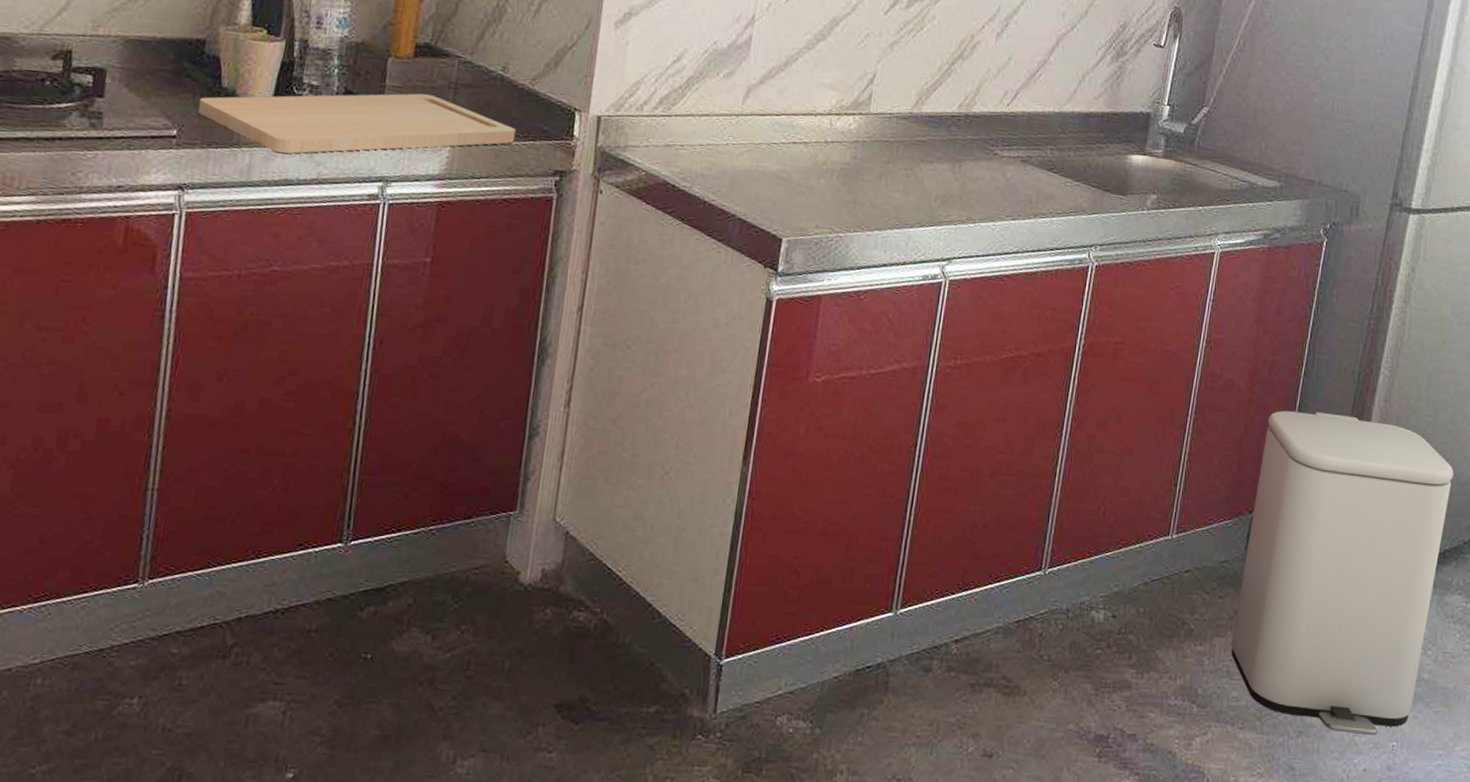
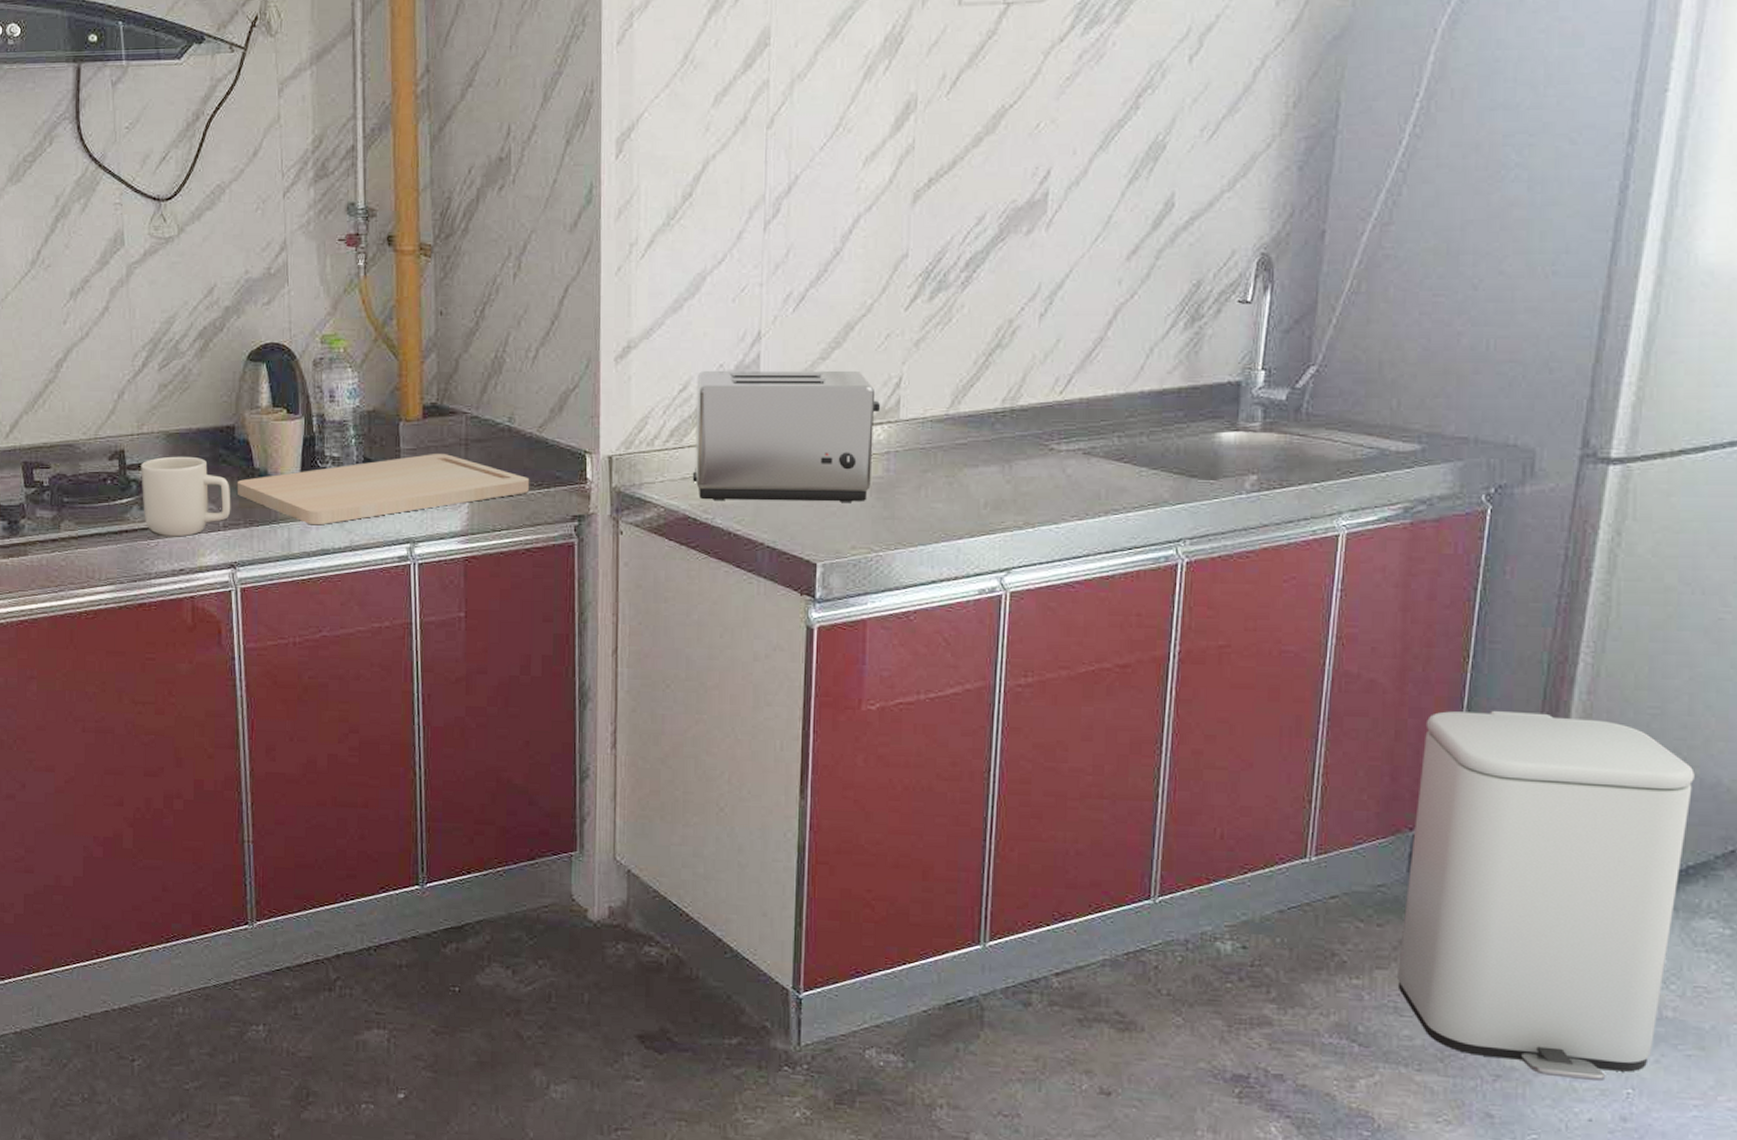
mug: none [83,63,191,151] -> present [141,456,231,537]
toaster: none [675,46,855,184] -> present [692,370,881,502]

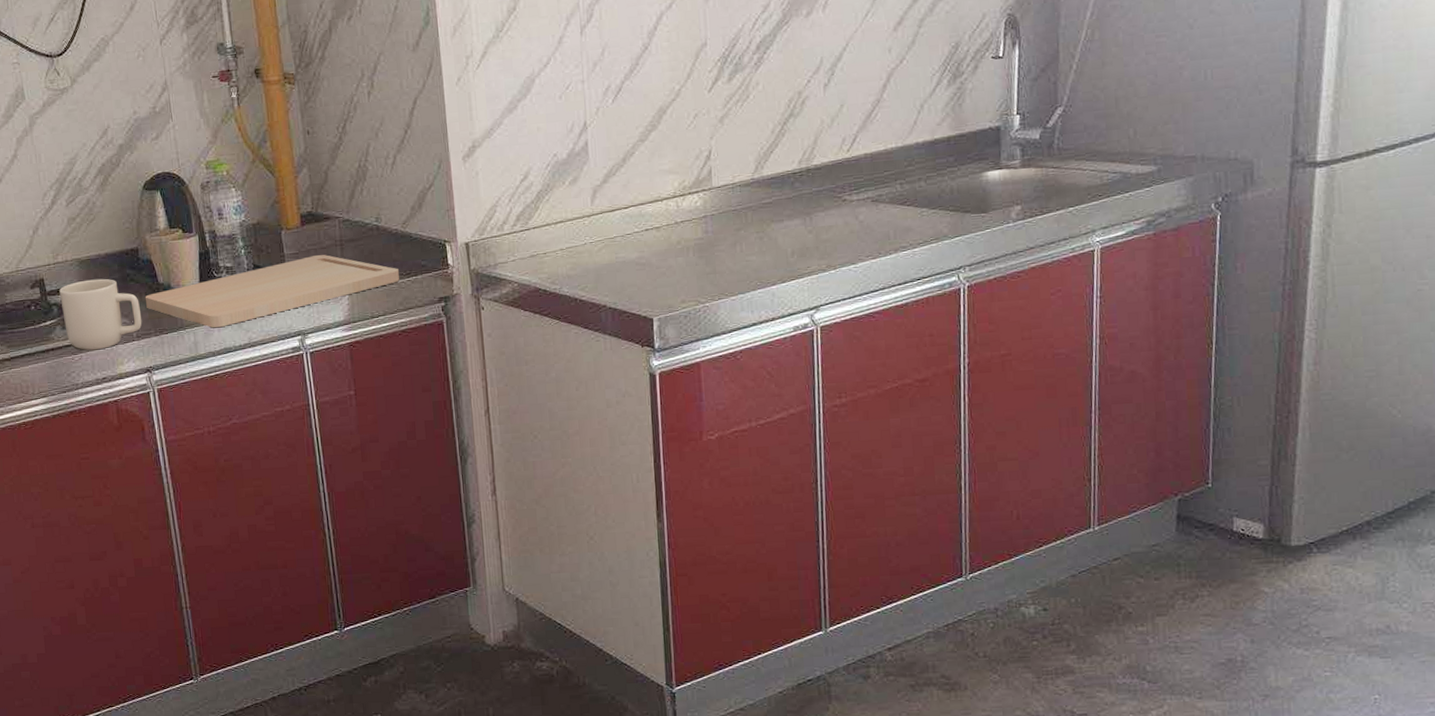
toaster: present [692,370,881,502] -> none [535,148,696,273]
pedal bin: present [1398,710,1695,1082] -> none [1175,385,1409,692]

